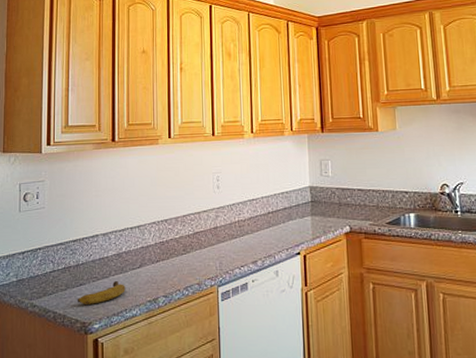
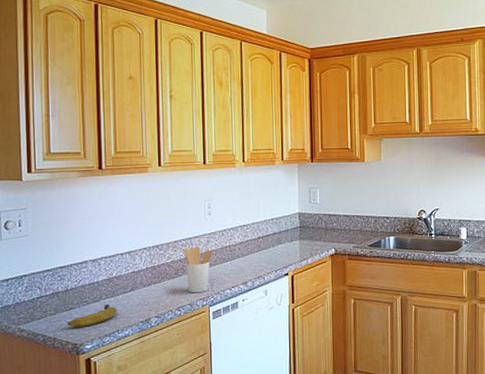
utensil holder: none [191,222,221,272] -> present [183,247,213,293]

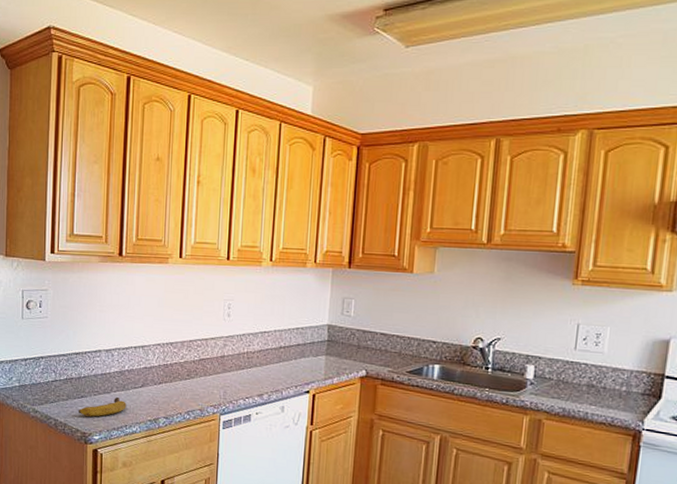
utensil holder: present [183,247,213,293] -> none [197,348,228,399]

